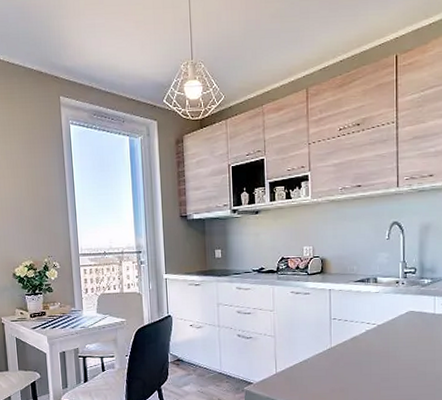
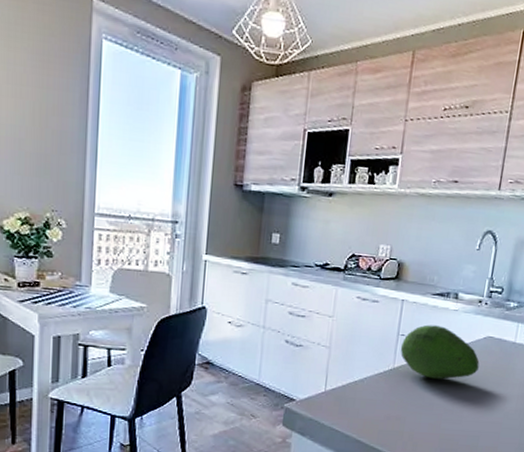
fruit: none [334,307,406,353] -> present [400,324,480,380]

